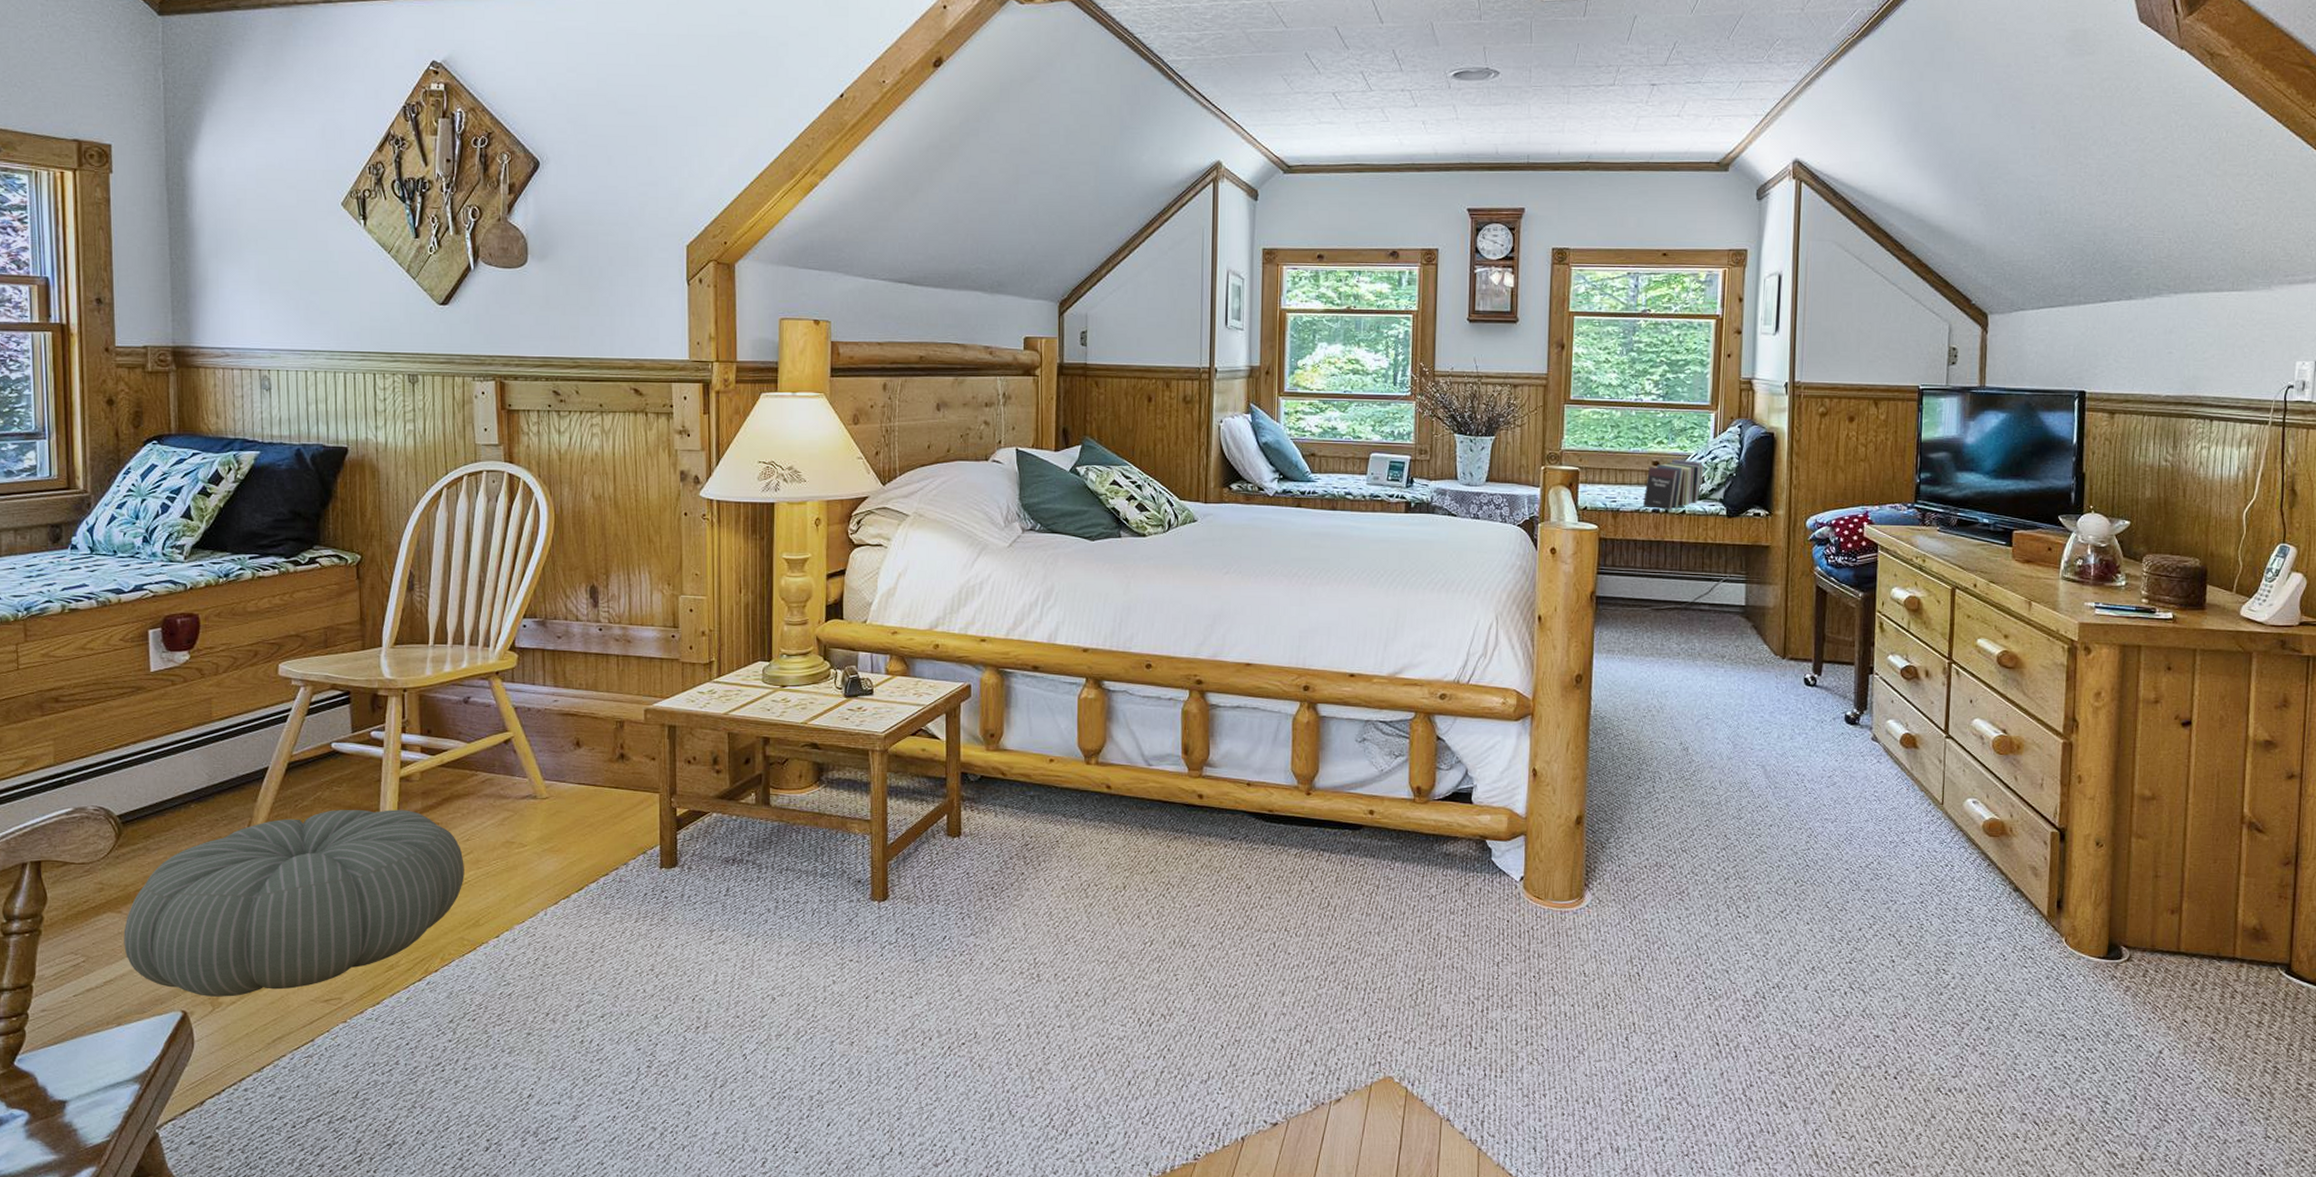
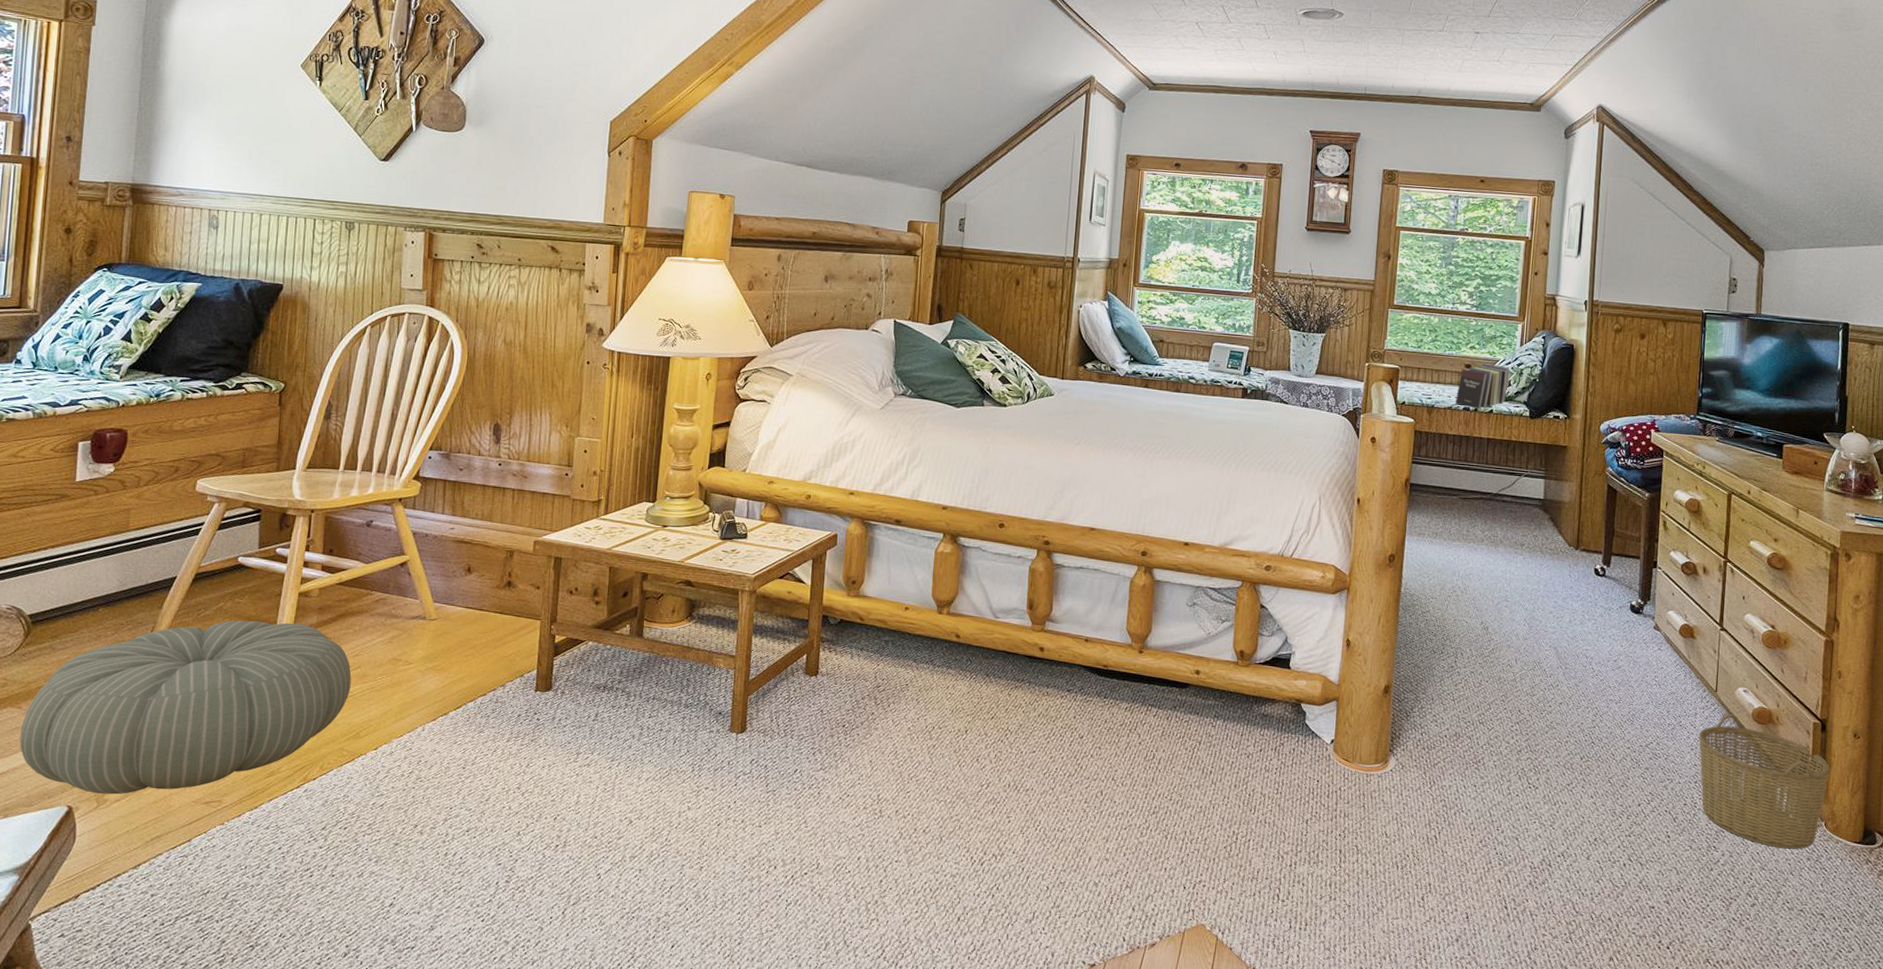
basket: none [1924,827,2070,968] -> present [1698,713,1830,849]

